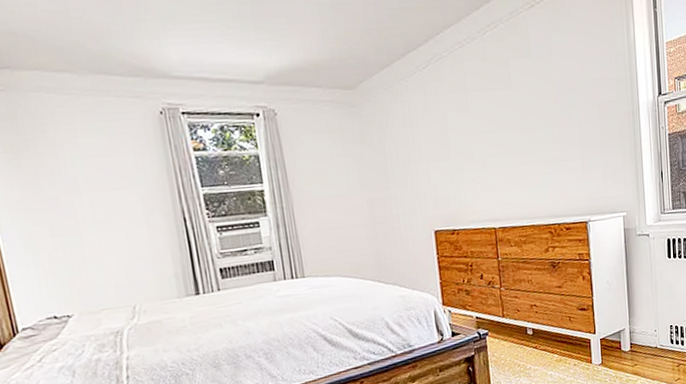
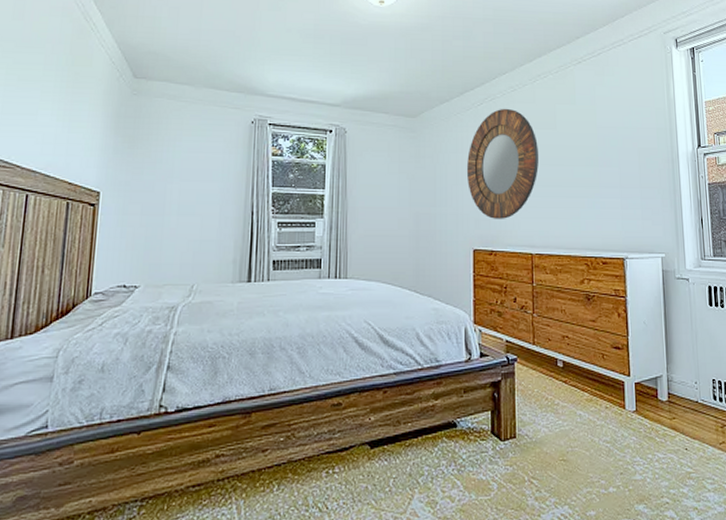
home mirror: none [417,68,496,196] -> present [467,108,539,219]

